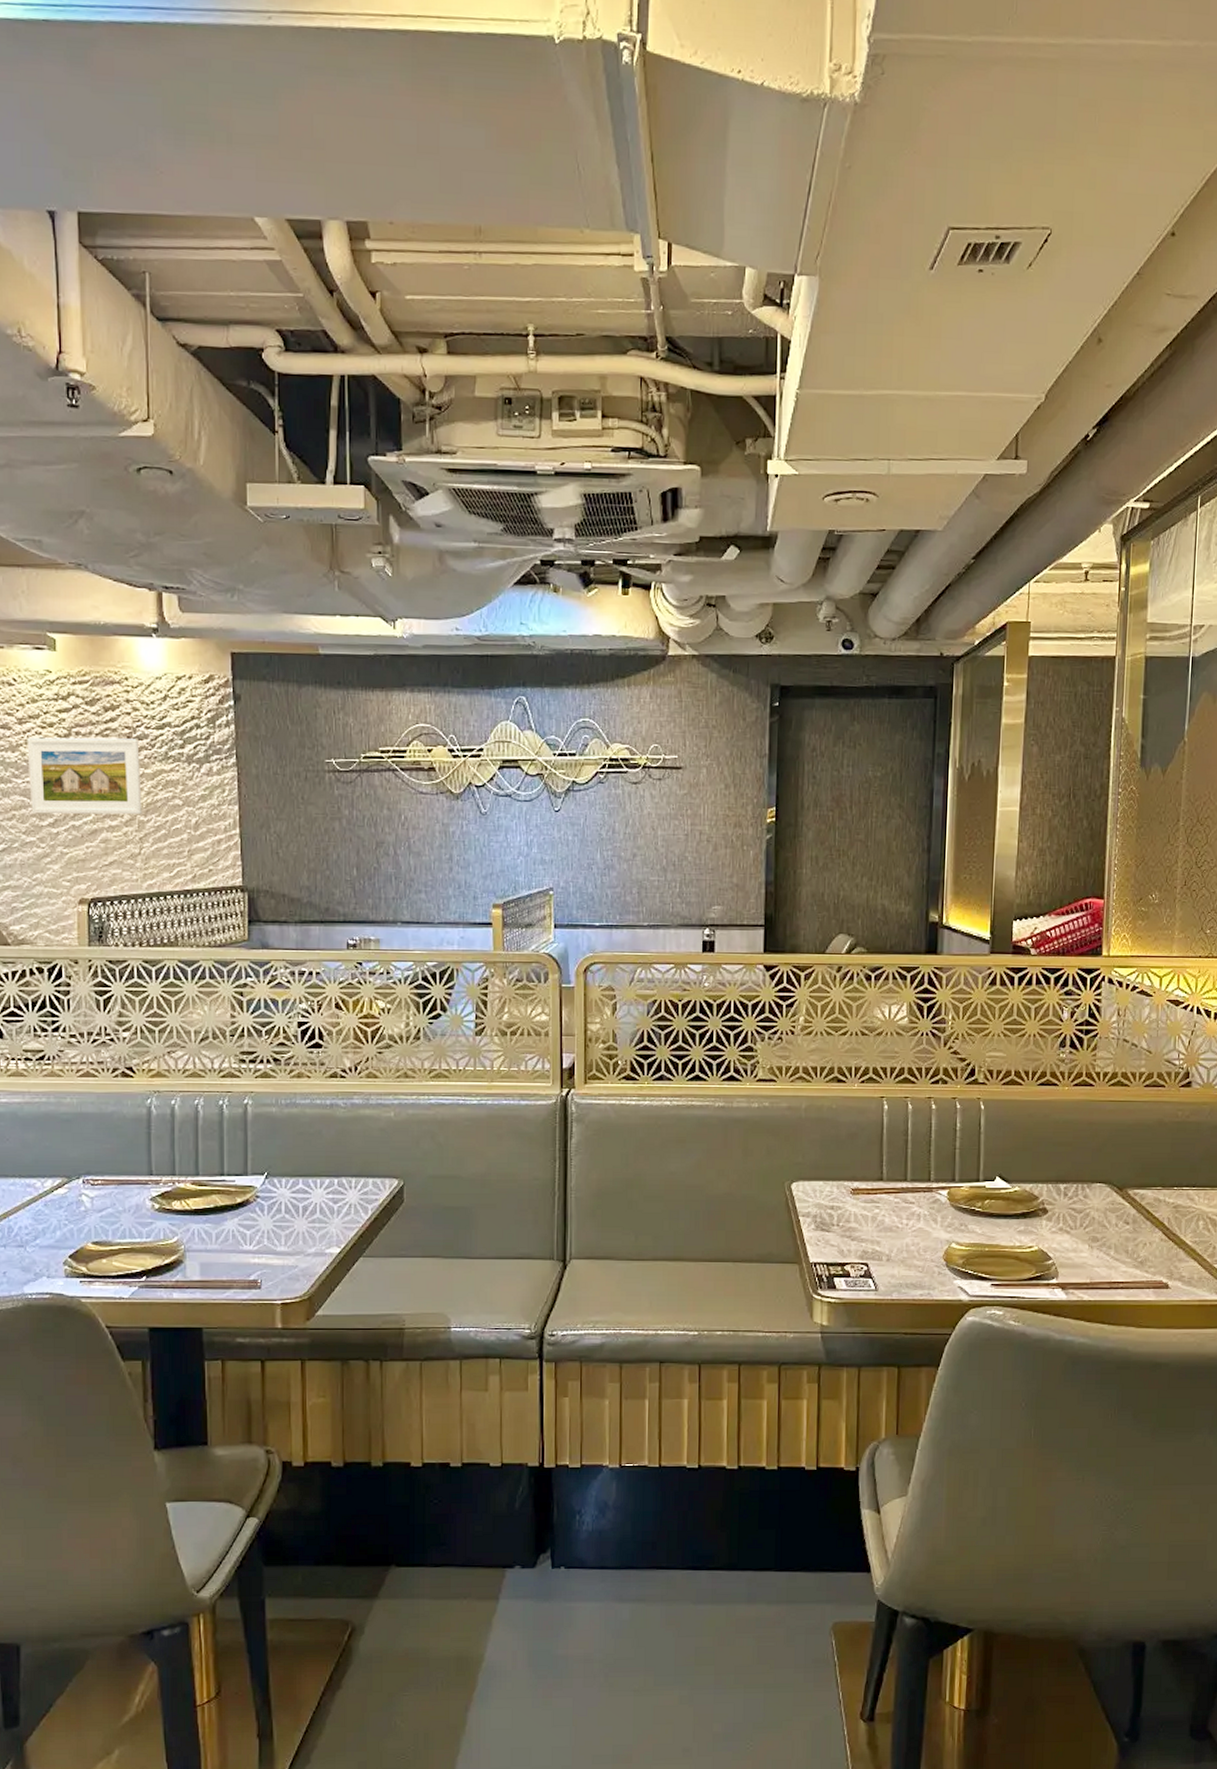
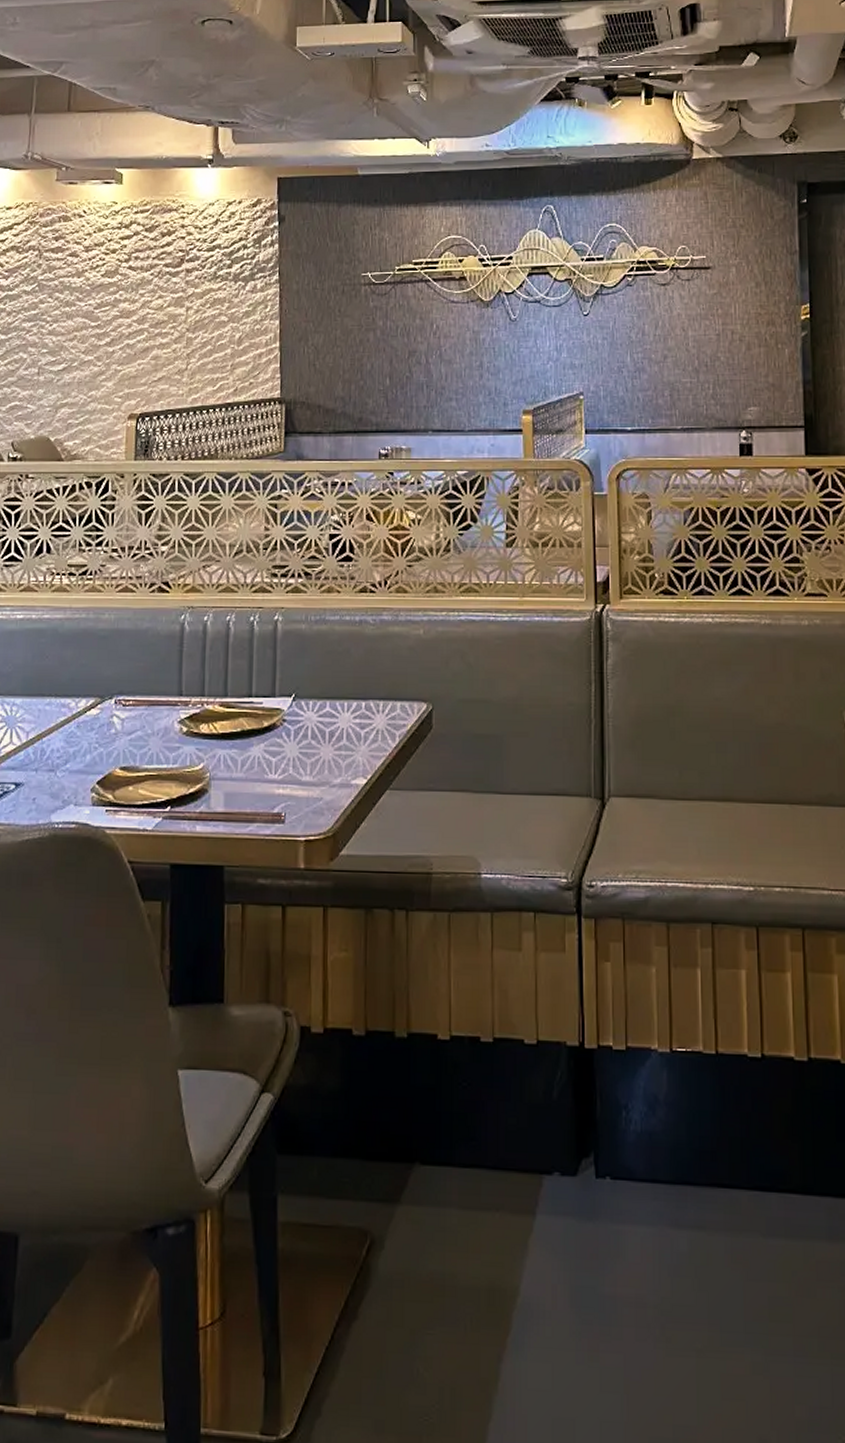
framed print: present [27,737,142,815] -> none [91,261,191,334]

